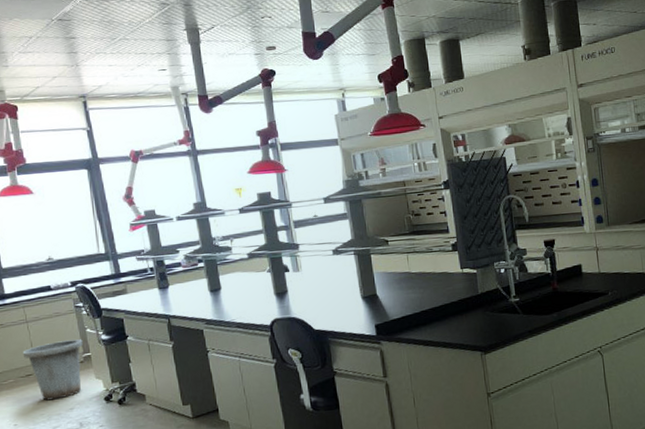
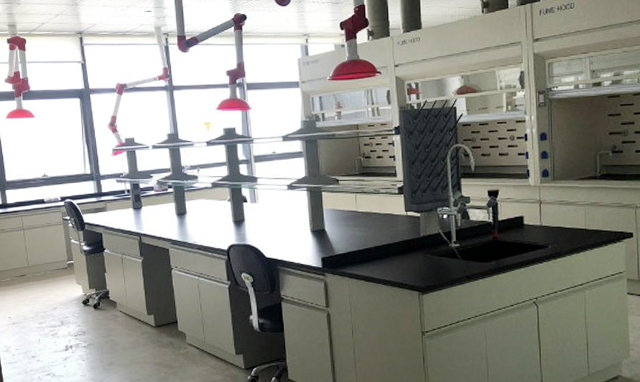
trash can: present [22,339,83,401] -> none [18,248,68,299]

